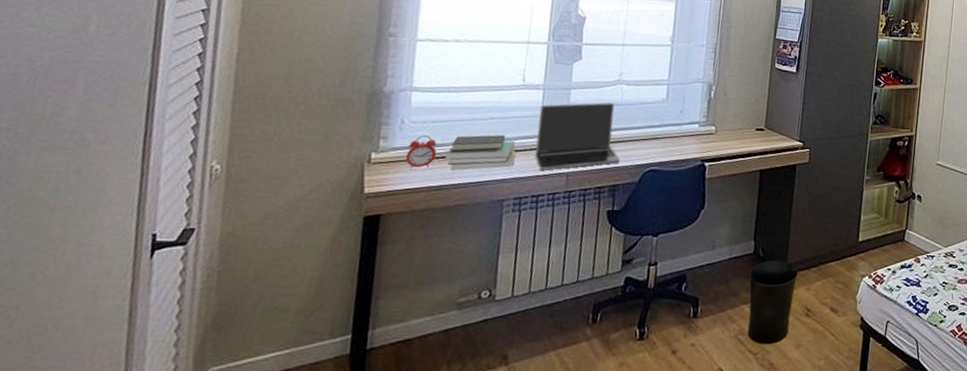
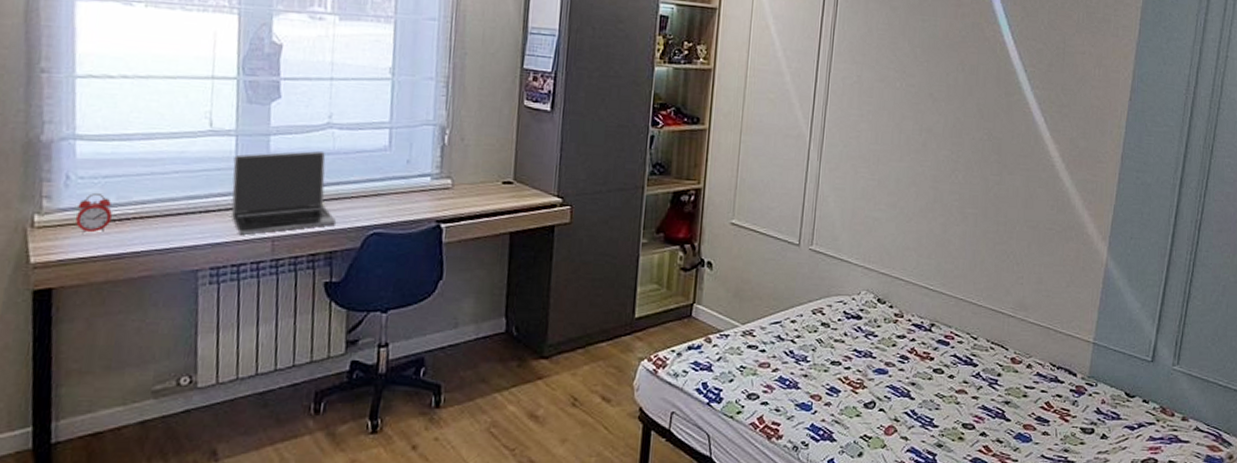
books: present [445,134,516,171] -> none [123,191,209,236]
waste bin: present [747,260,798,345] -> none [501,341,561,440]

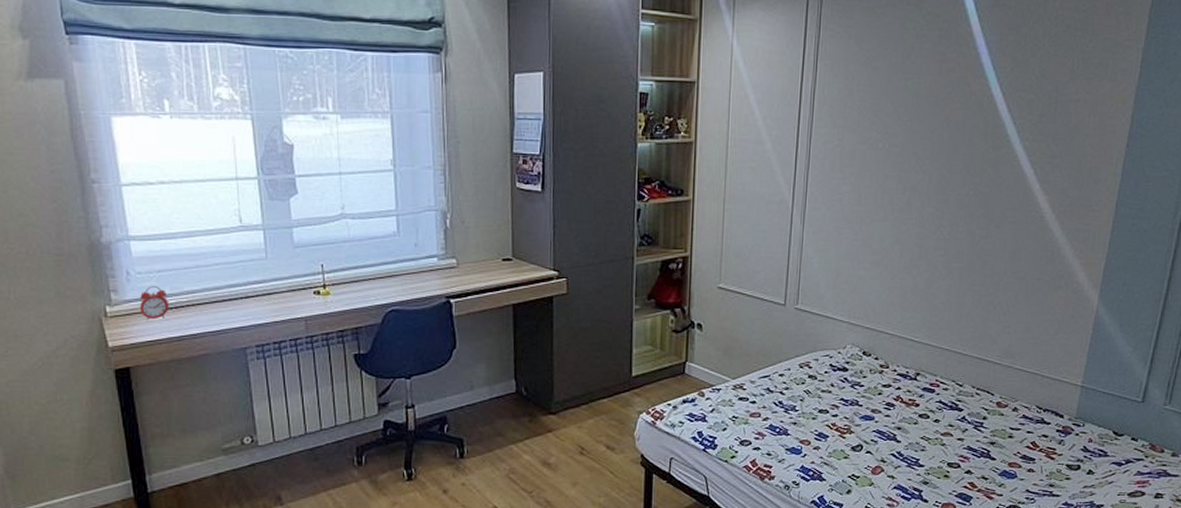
laptop: present [231,151,336,235] -> none [264,240,357,316]

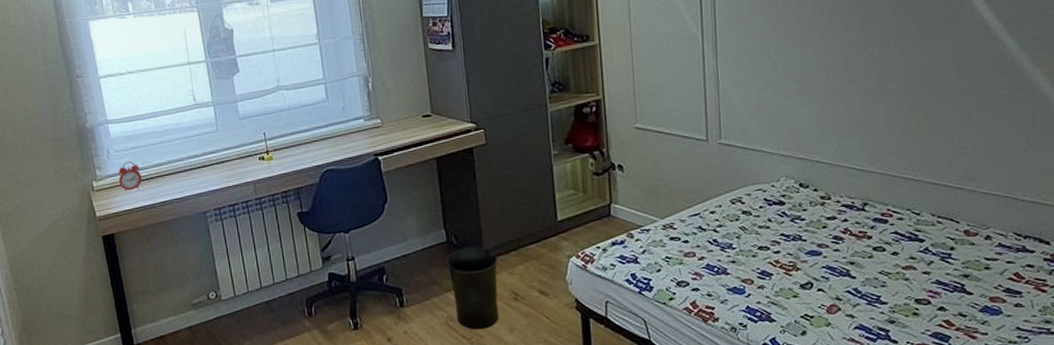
waste bin: none [514,399,567,483] -> present [446,247,499,330]

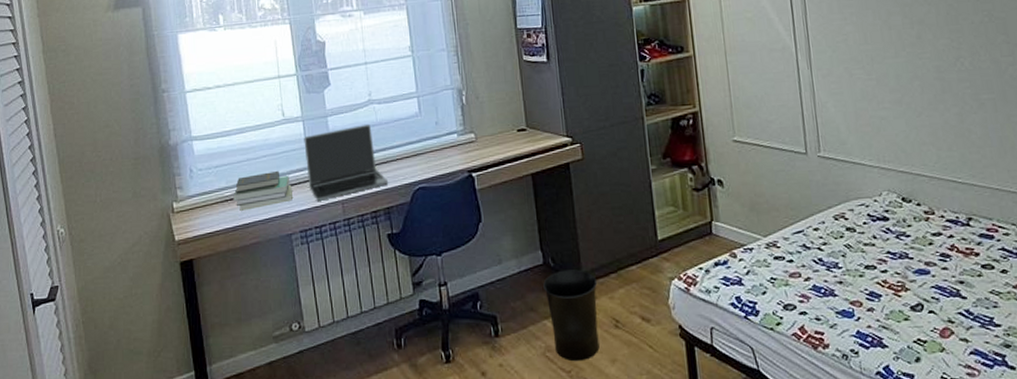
alarm clock: present [119,162,142,192] -> none [201,181,226,214]
books: none [149,152,206,190] -> present [233,170,293,211]
laptop: none [215,110,297,181] -> present [304,125,388,201]

